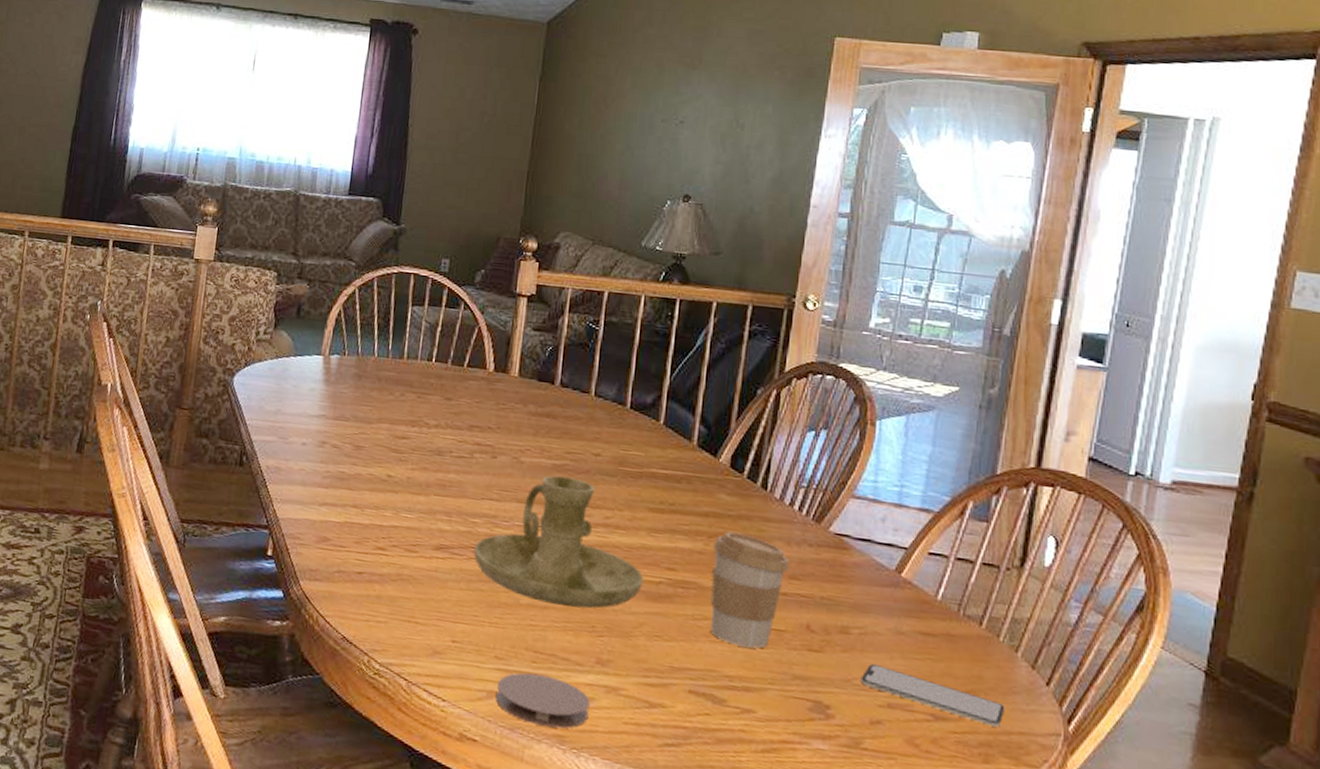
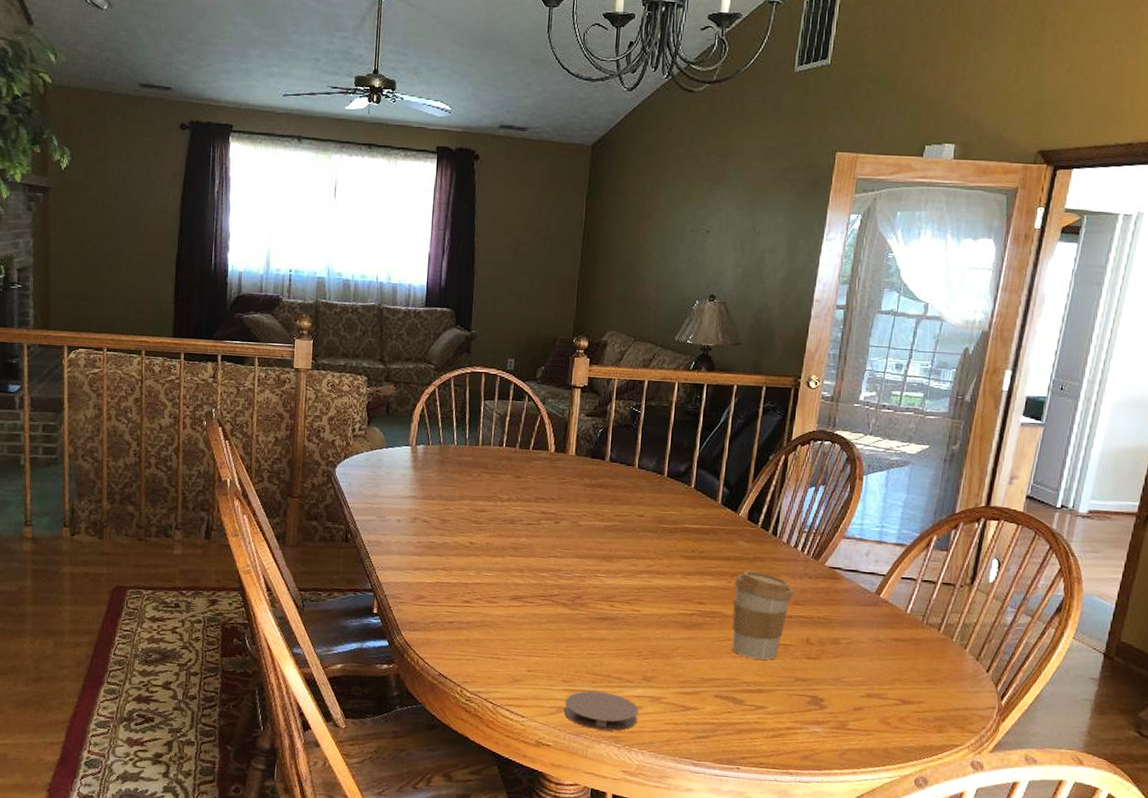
candle holder: present [474,475,644,609] -> none [543,534,679,639]
smartphone: present [860,664,1005,727] -> none [847,666,955,706]

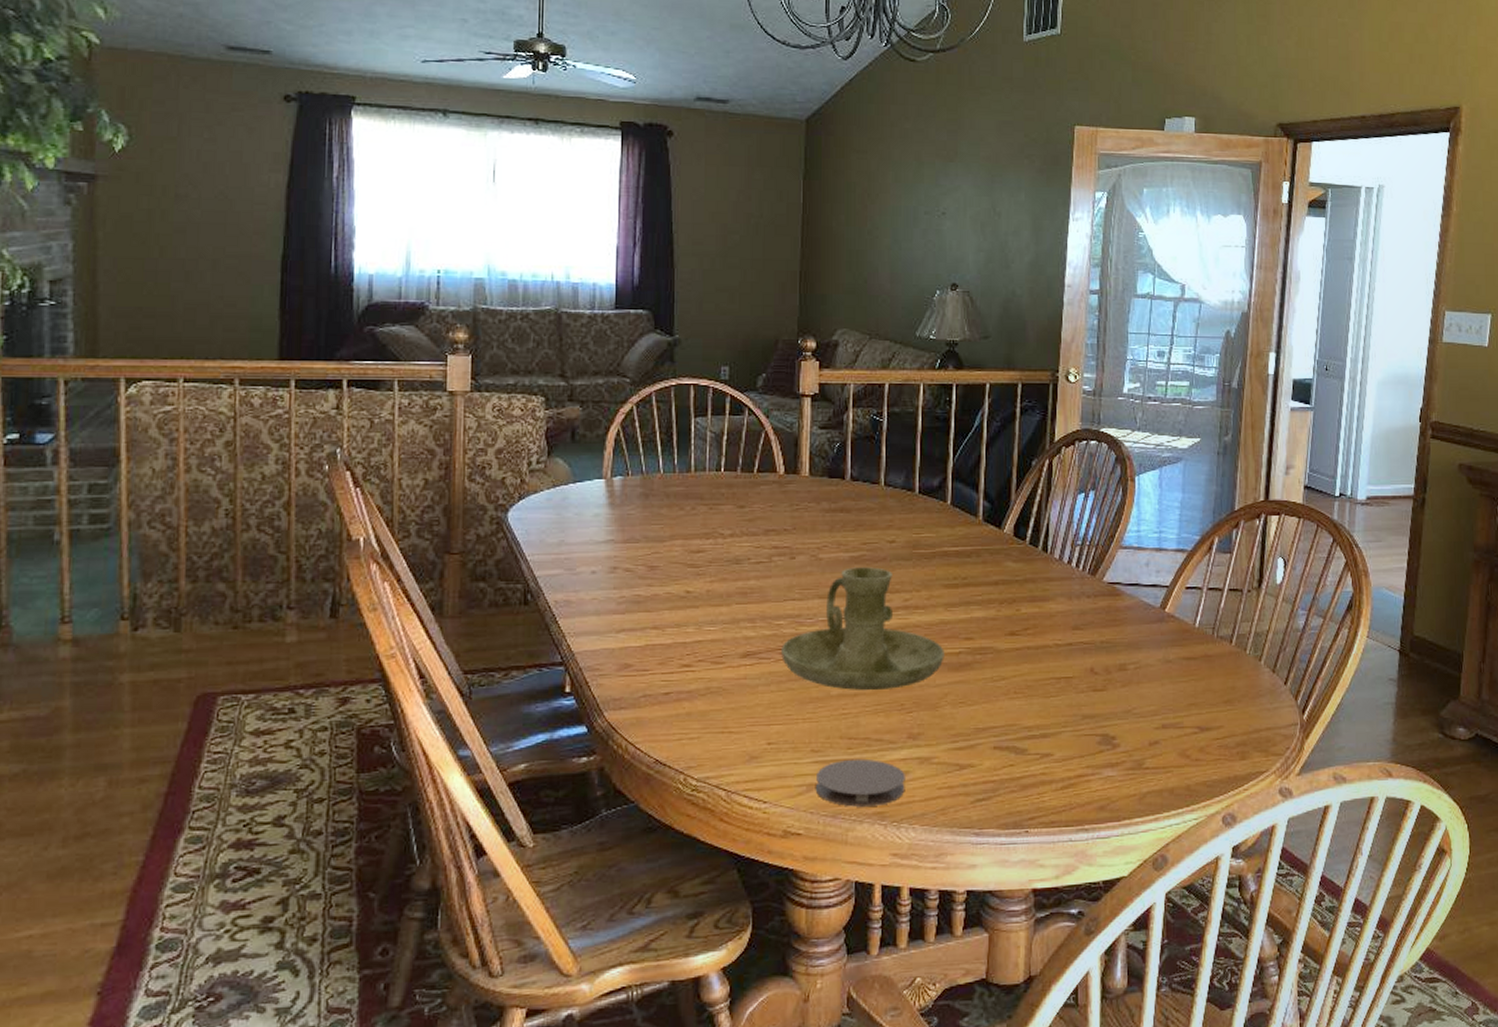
candle holder: none [543,534,679,639] -> present [781,567,944,691]
coffee cup: present [732,571,794,660] -> none [1004,595,1072,698]

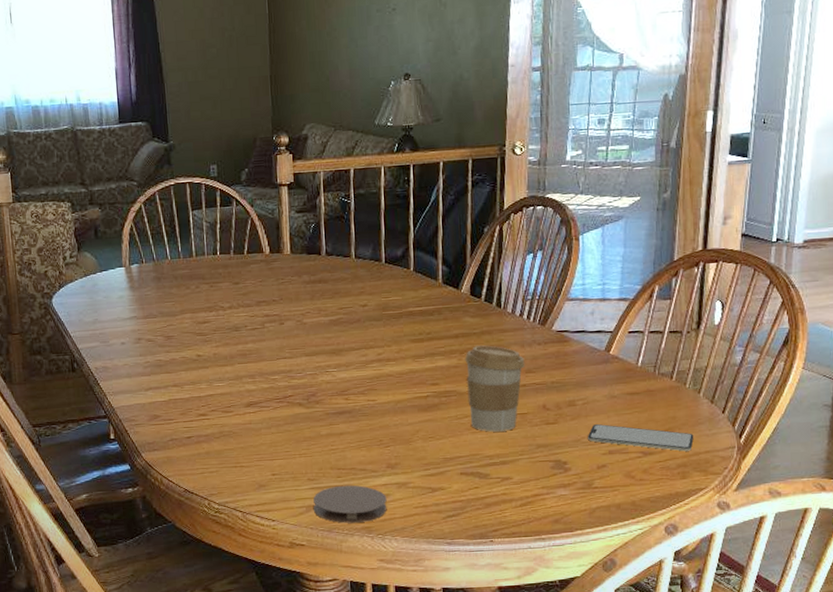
candle holder: present [781,567,944,691] -> none [278,328,415,431]
coffee cup: none [1004,595,1072,698] -> present [465,345,525,432]
smartphone: none [1138,693,1254,728] -> present [587,424,694,451]

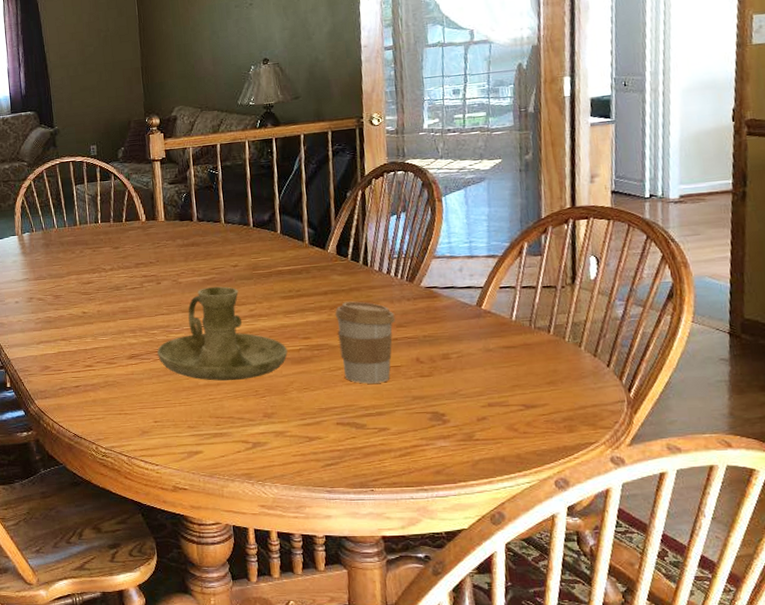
candle holder: none [278,328,415,431] -> present [157,286,288,381]
coaster: present [313,485,387,523] -> none [194,432,266,469]
smartphone: present [587,424,694,451] -> none [464,377,579,405]

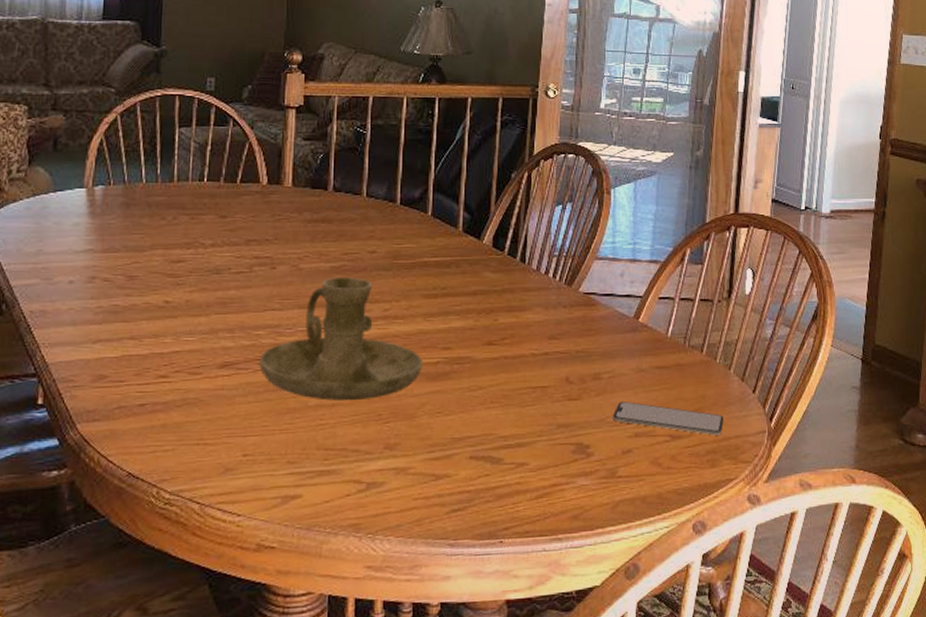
coffee cup: present [335,301,396,384] -> none [482,305,548,408]
smartphone: none [464,377,579,405] -> present [612,402,724,436]

